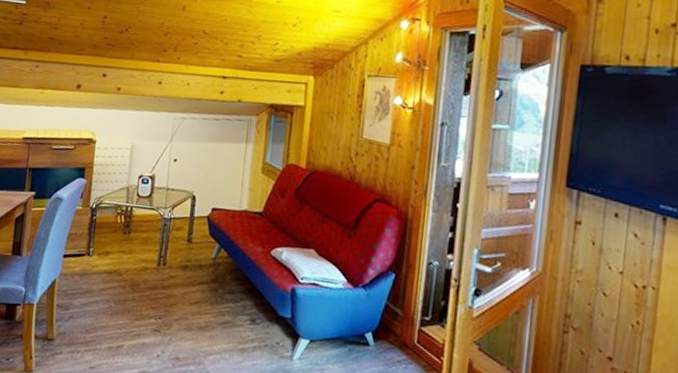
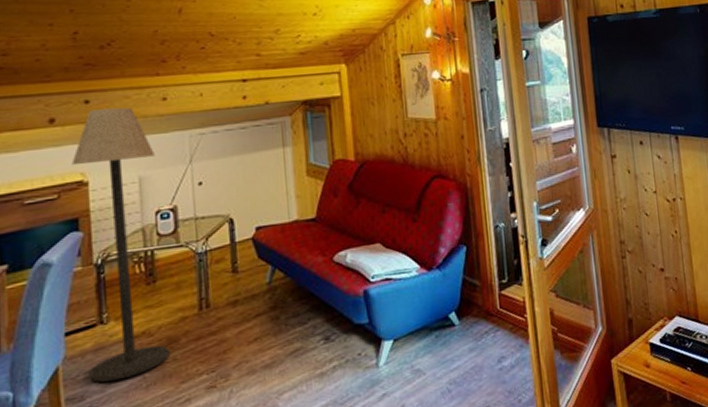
floor lamp: none [74,83,146,303] -> present [71,107,170,382]

